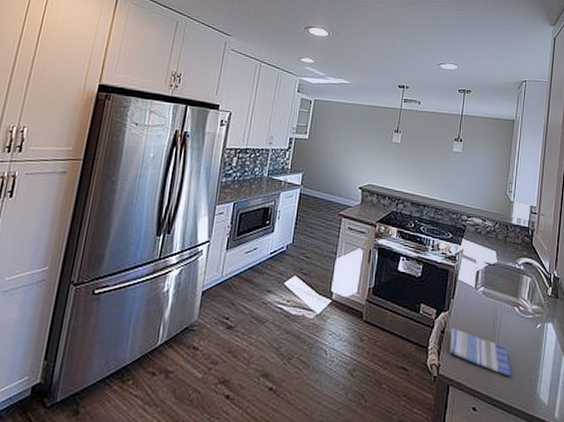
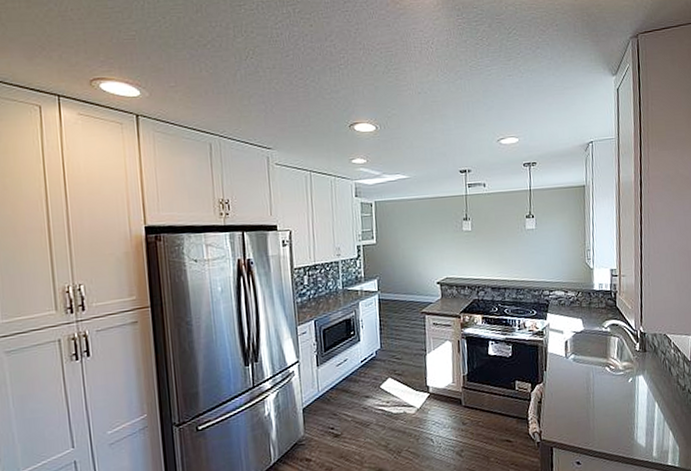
dish towel: present [449,327,511,377] -> none [546,396,609,430]

